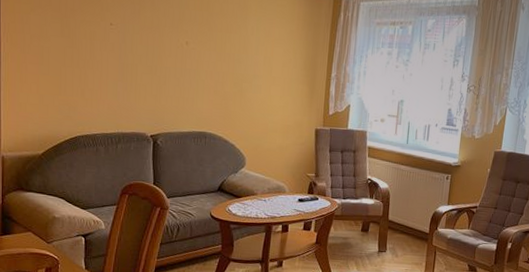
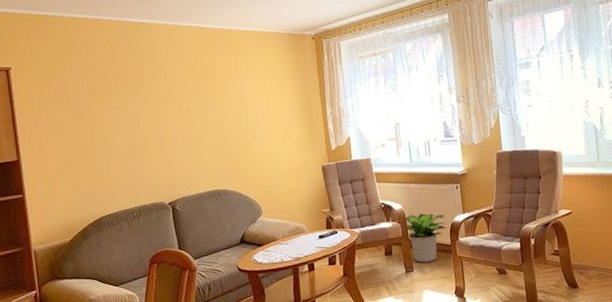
potted plant: none [387,196,429,246] -> present [404,213,447,263]

